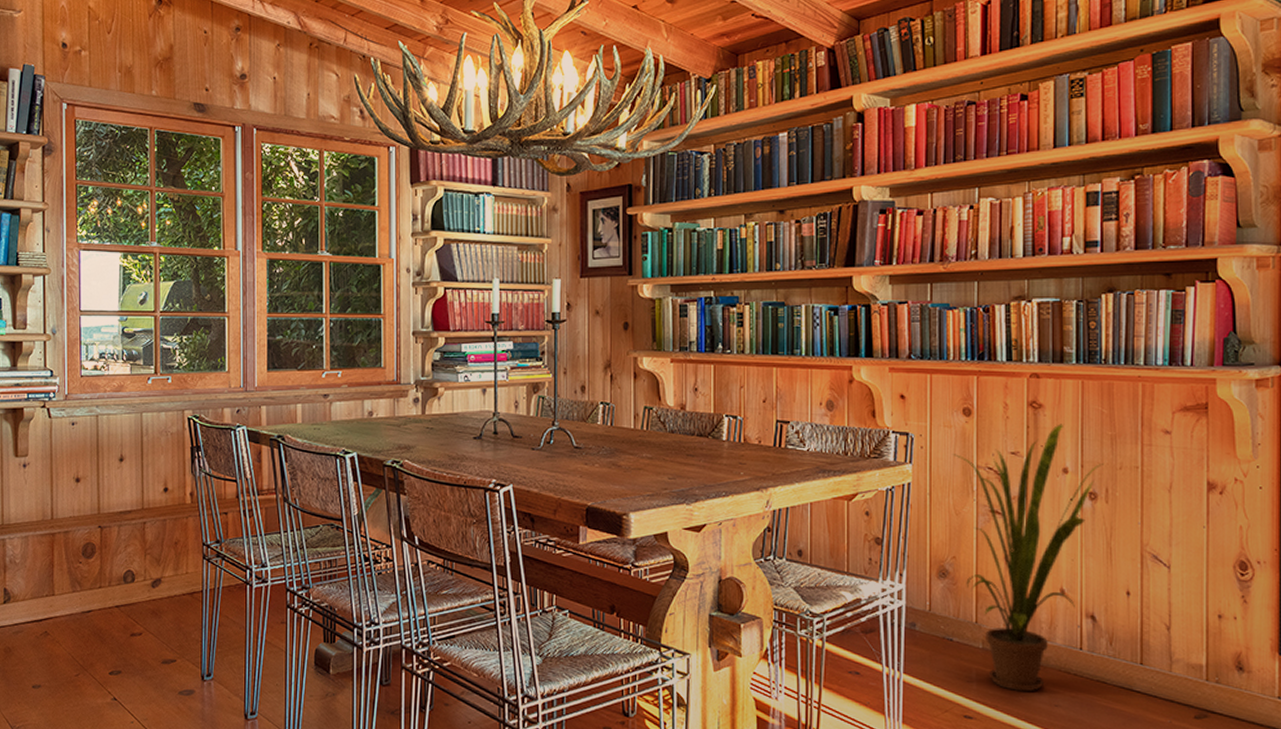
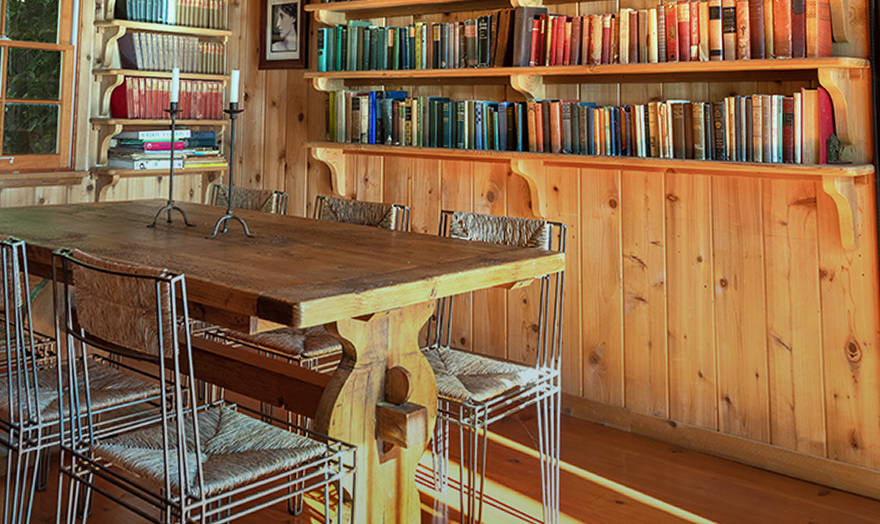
house plant: present [953,424,1103,692] -> none [601,215,732,475]

